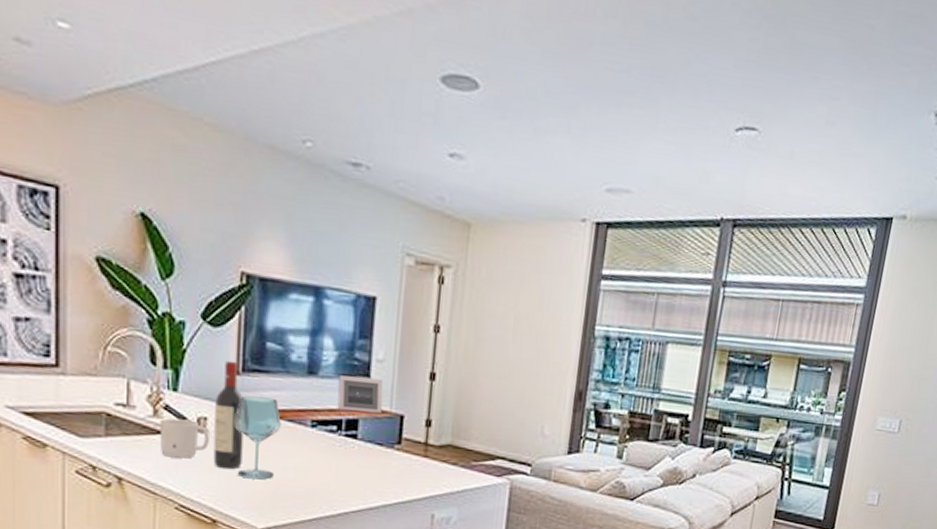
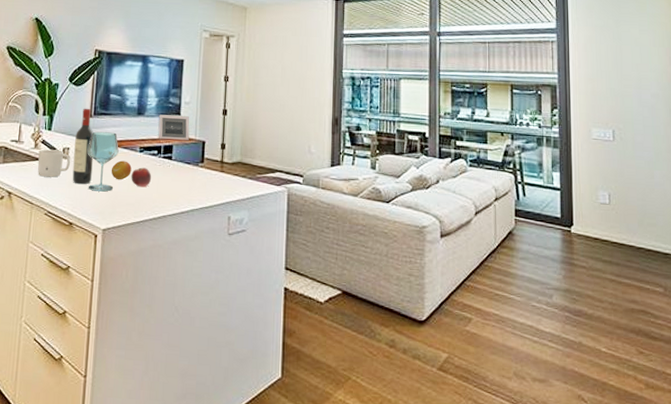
fruit: none [270,438,300,465] -> present [111,160,132,181]
fruit: none [299,448,329,474] -> present [131,167,152,187]

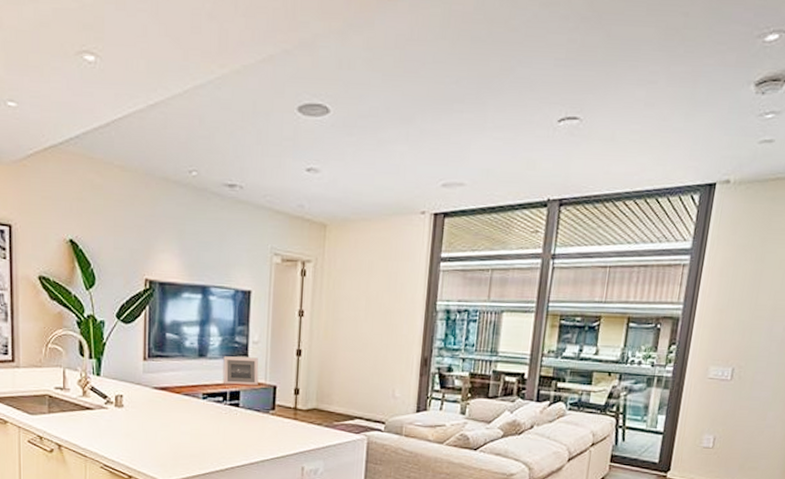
mug: present [37,149,70,178] -> none [88,397,125,428]
wine bottle: present [72,108,94,184] -> none [128,349,150,435]
wine glass: present [87,131,119,192] -> none [143,376,179,443]
fruit: present [111,160,132,181] -> none [171,408,194,430]
fruit: present [131,167,152,187] -> none [194,416,217,437]

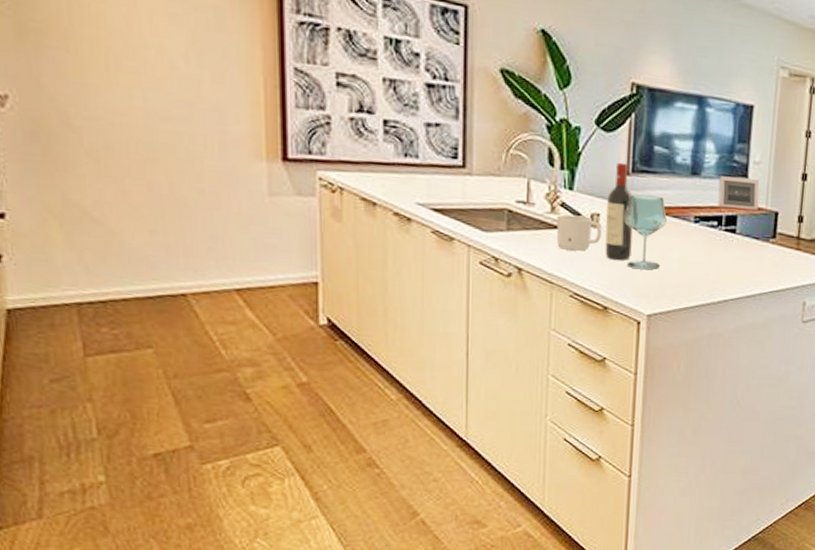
mug: none [88,397,125,428] -> present [556,214,602,251]
wine bottle: none [128,349,150,435] -> present [605,162,633,260]
wine glass: none [143,376,179,443] -> present [624,194,667,270]

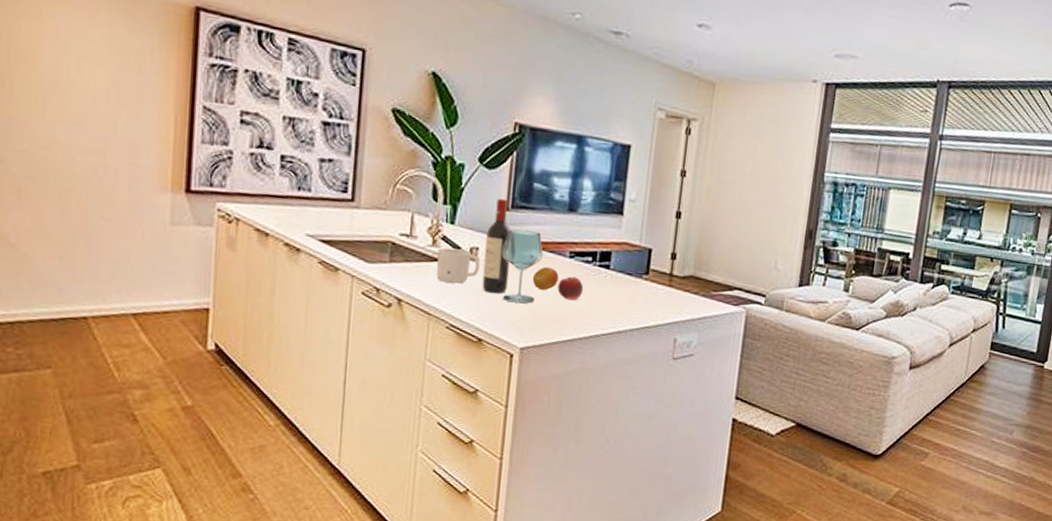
fruit: none [656,232,684,257] -> present [532,267,559,291]
fruit: none [683,241,710,265] -> present [557,276,584,300]
picture frame: present [718,176,760,211] -> none [593,213,634,248]

